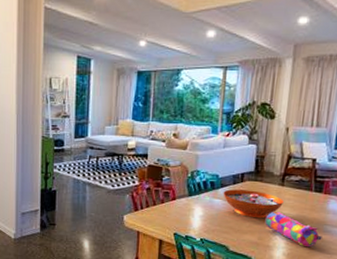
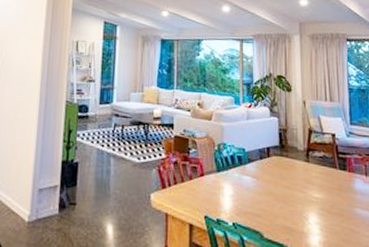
decorative bowl: present [223,189,284,219] -> none [251,165,311,199]
pencil case: present [265,212,322,248] -> none [296,191,355,234]

